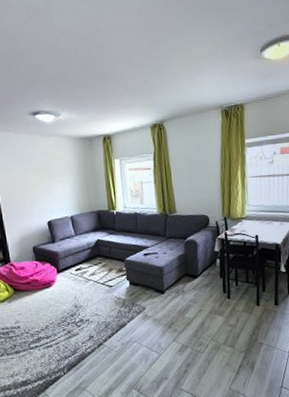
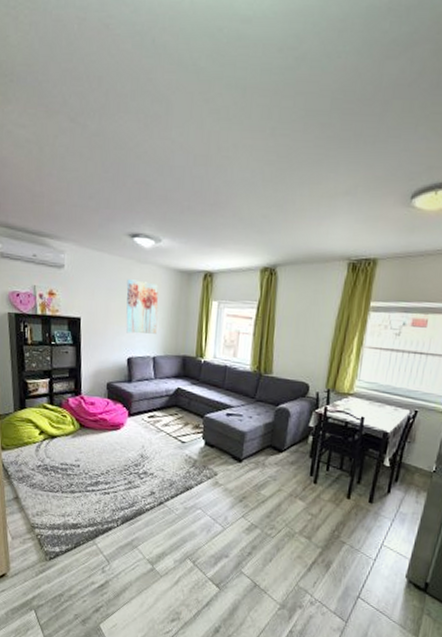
wall art: none [35,151,70,200] -> present [126,279,159,334]

